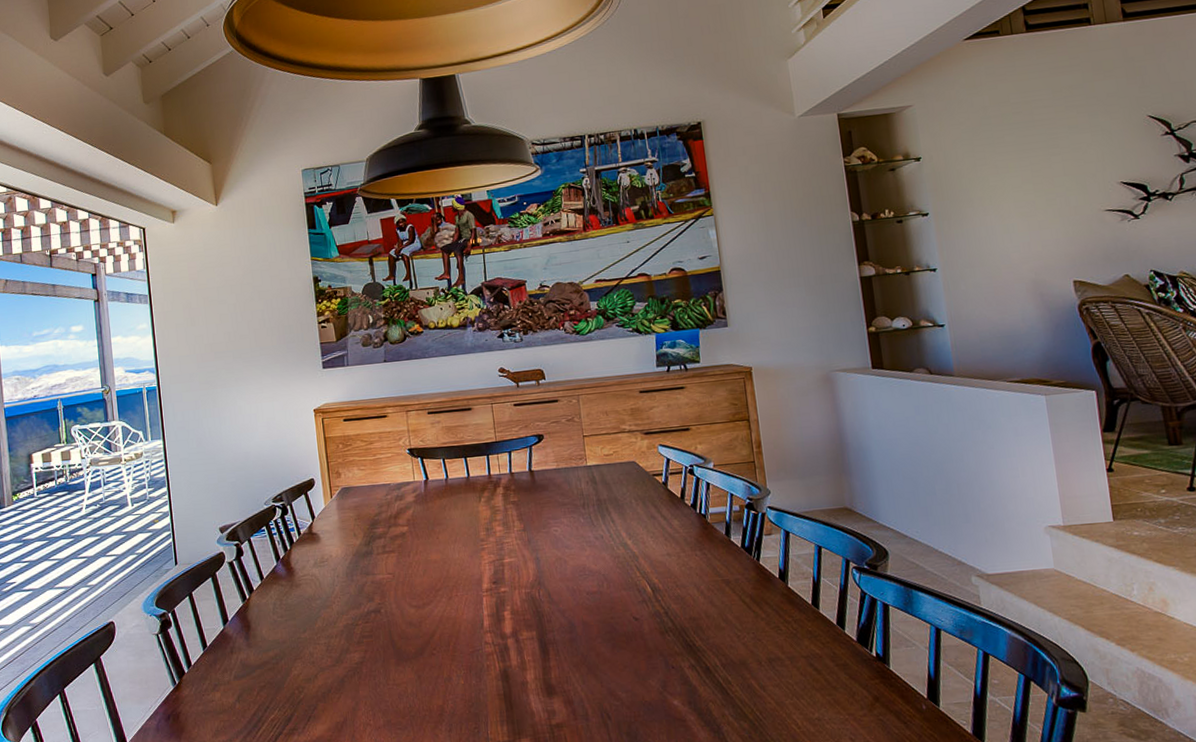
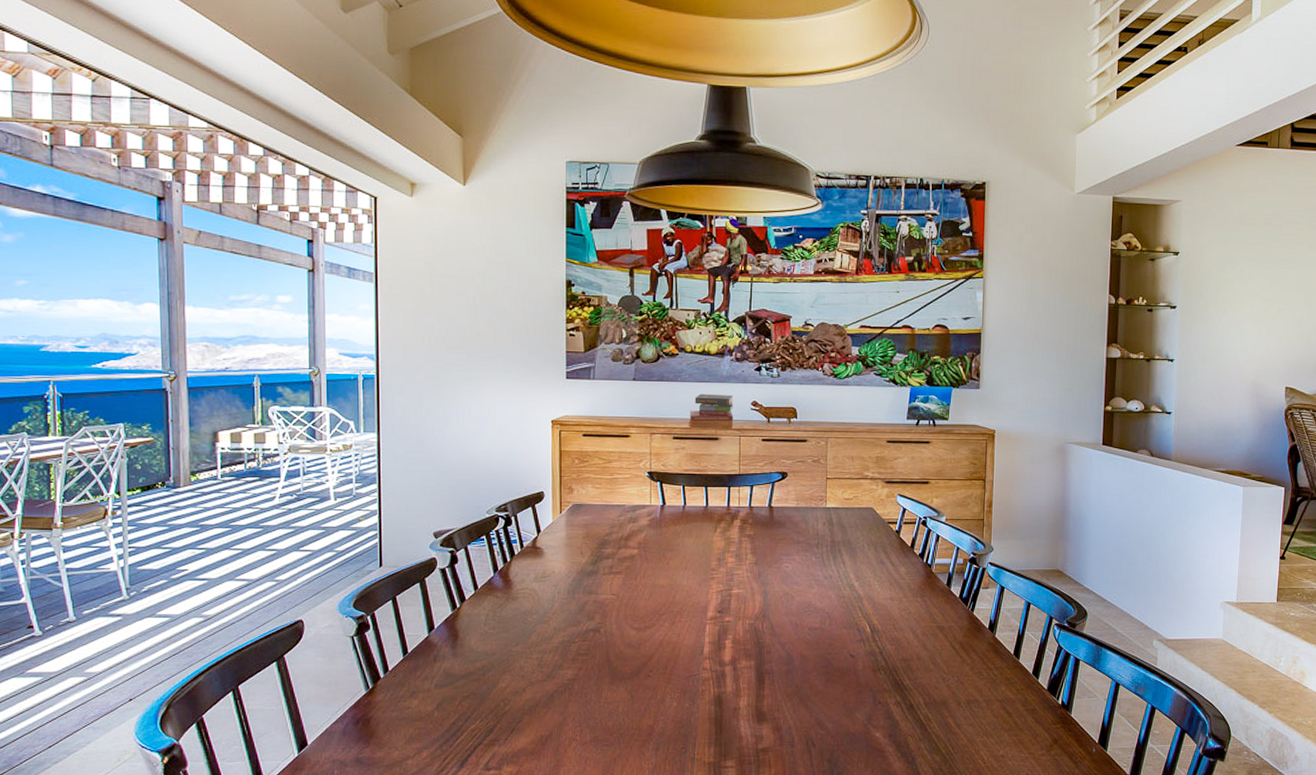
books: none [440,365,484,401] -> present [689,393,734,428]

